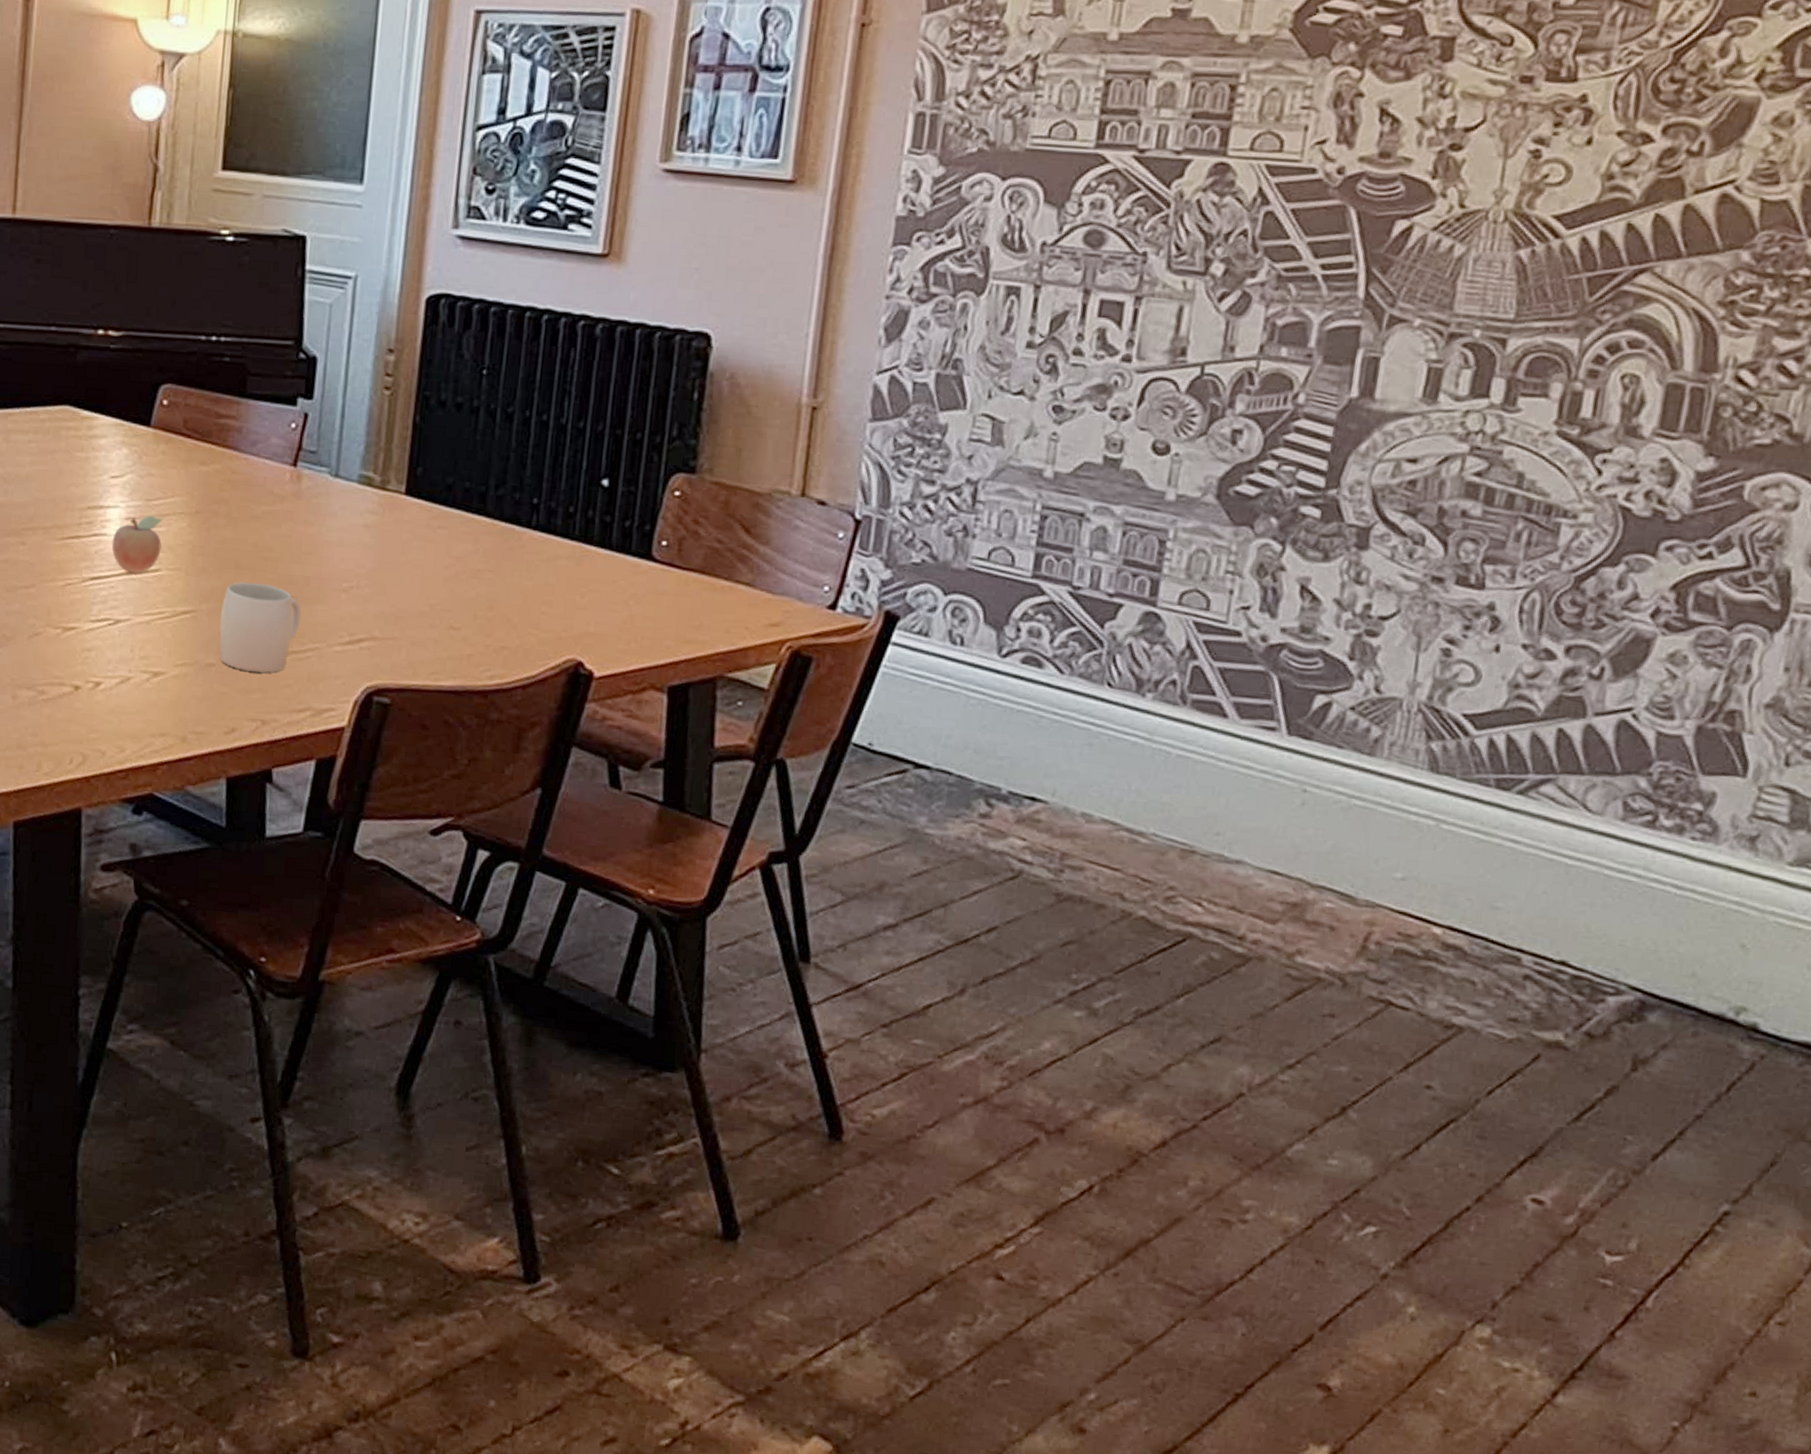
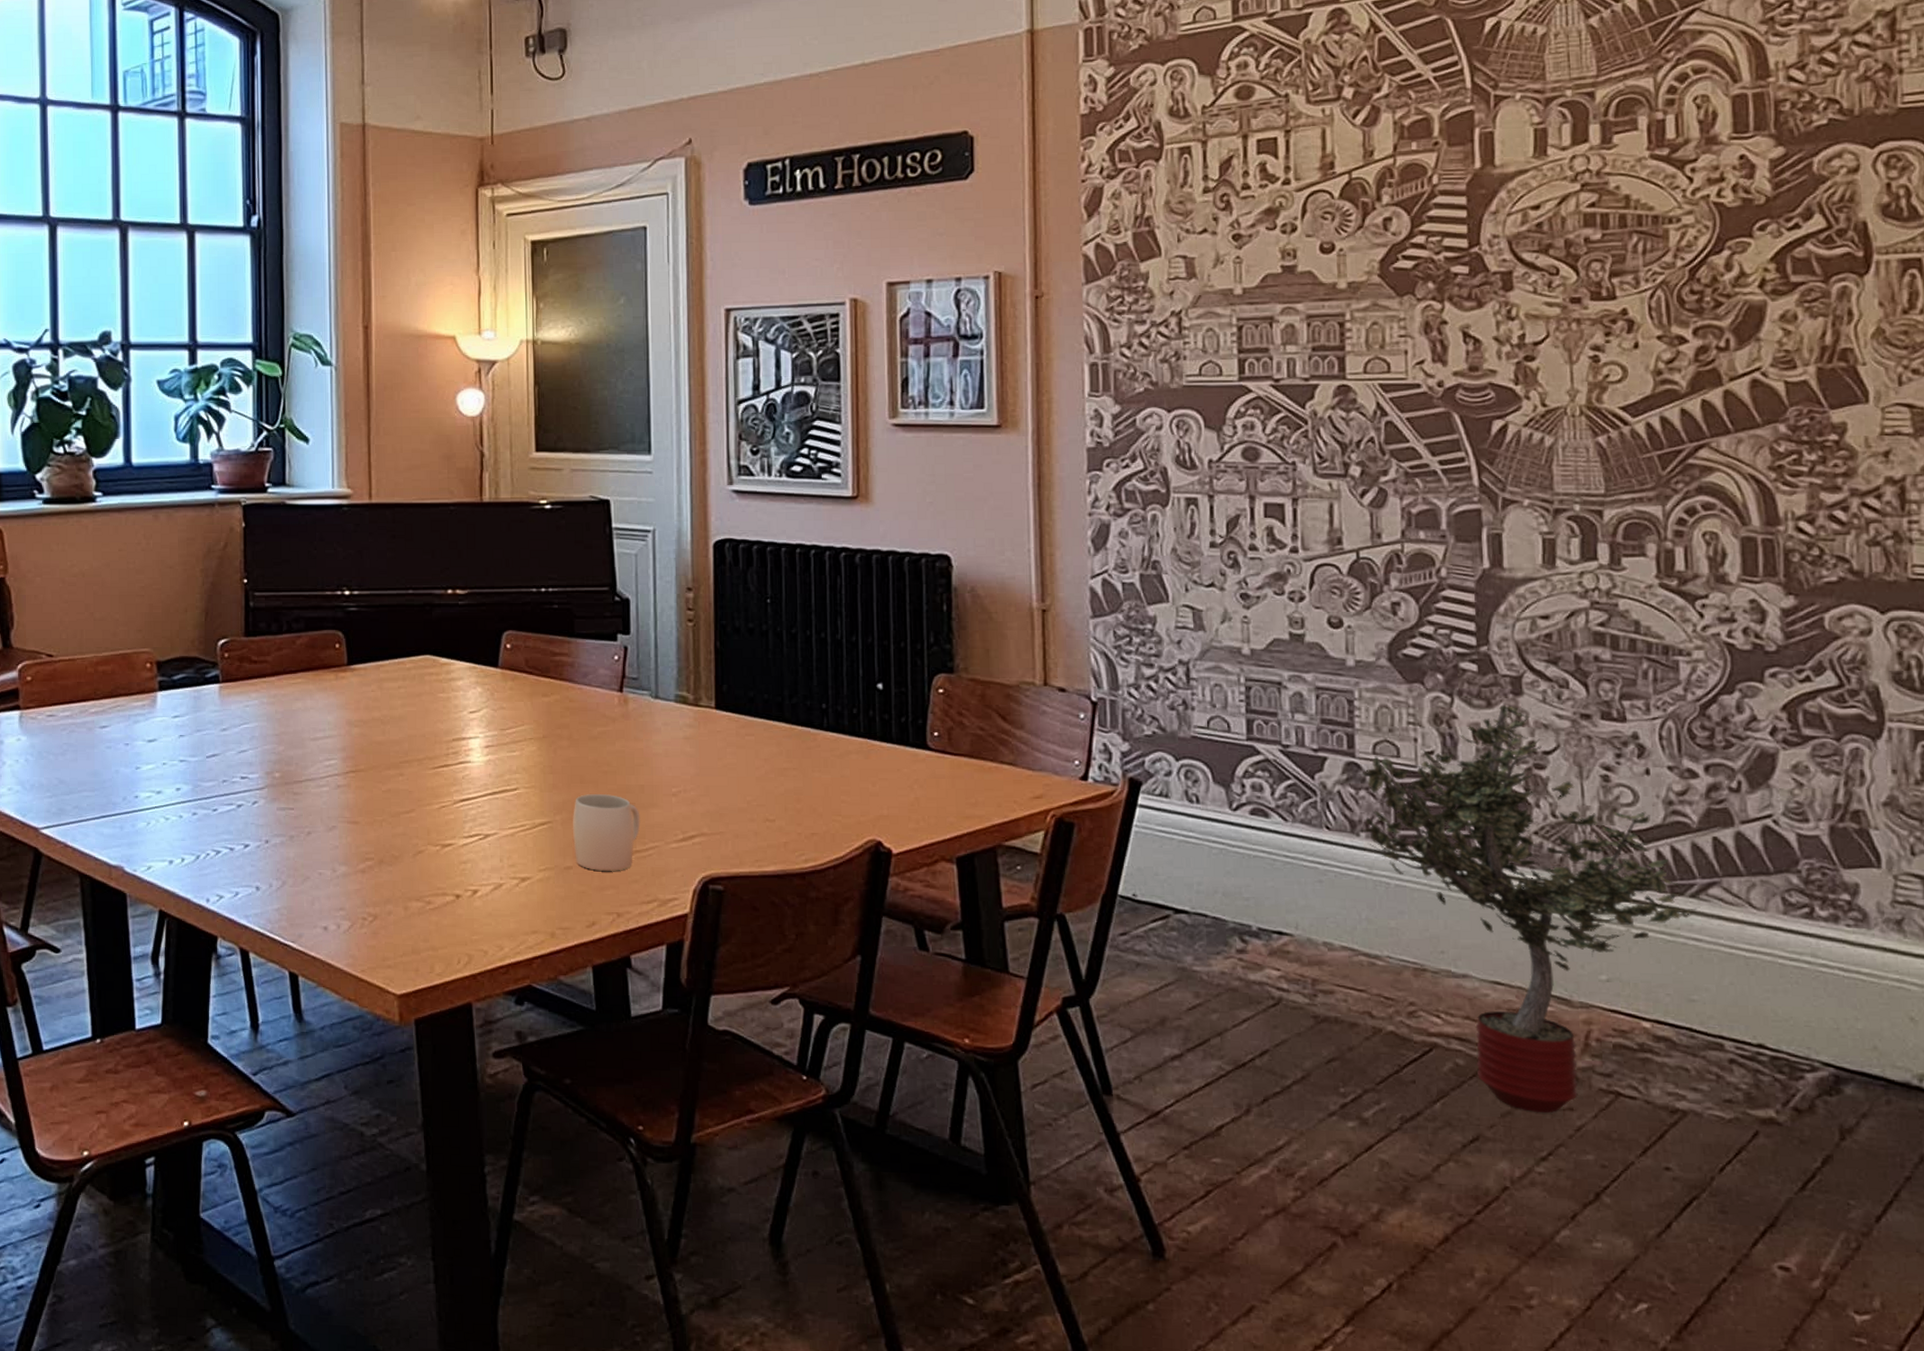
fruit: present [111,515,163,574] -> none [475,742,517,793]
potted tree: none [1150,557,1523,1018] -> present [1361,703,1698,1113]

